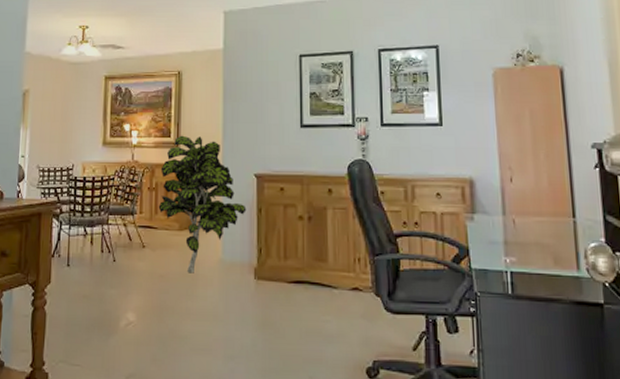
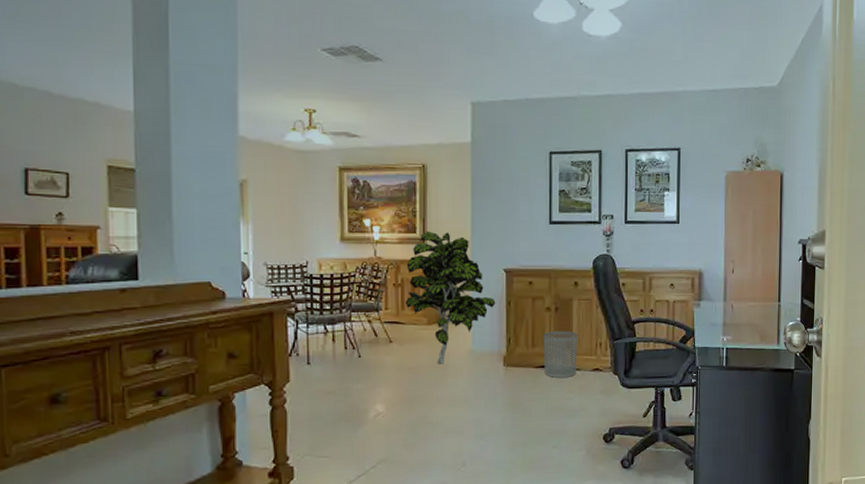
waste bin: none [296,242,334,297] -> present [543,330,578,379]

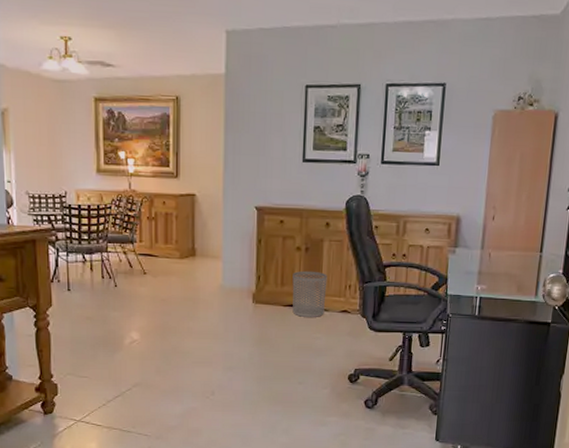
indoor plant: present [405,231,496,364] -> none [158,165,247,298]

